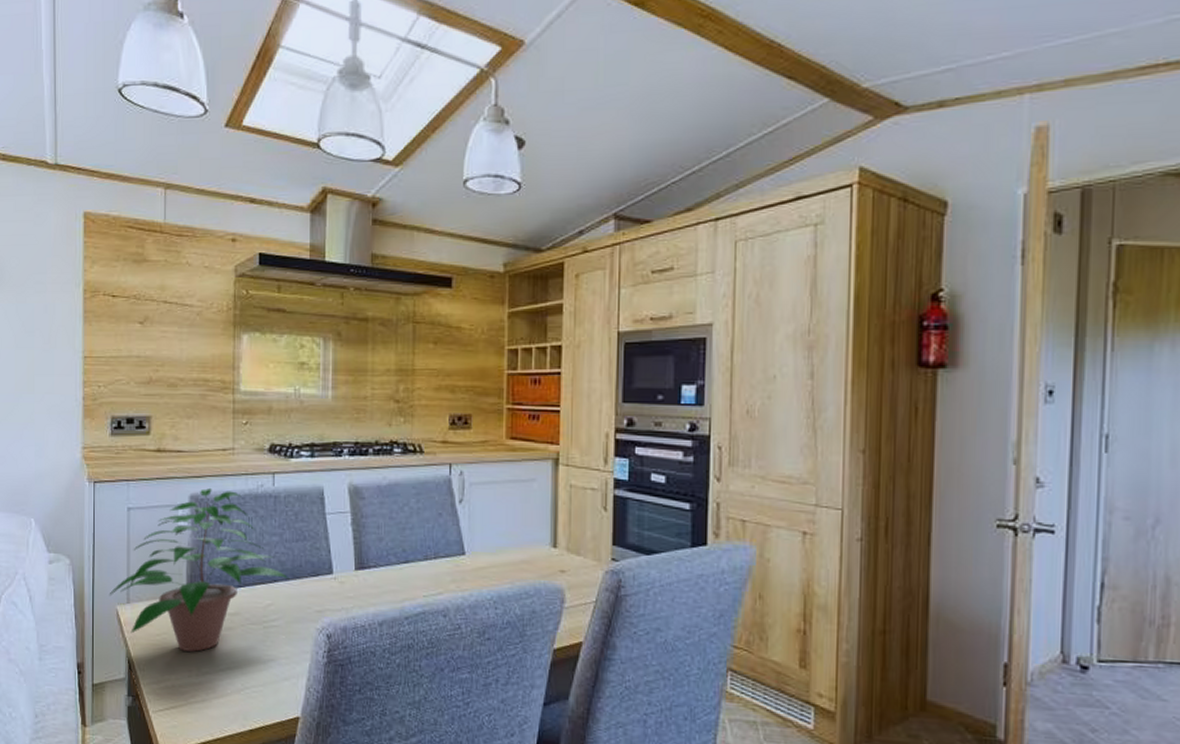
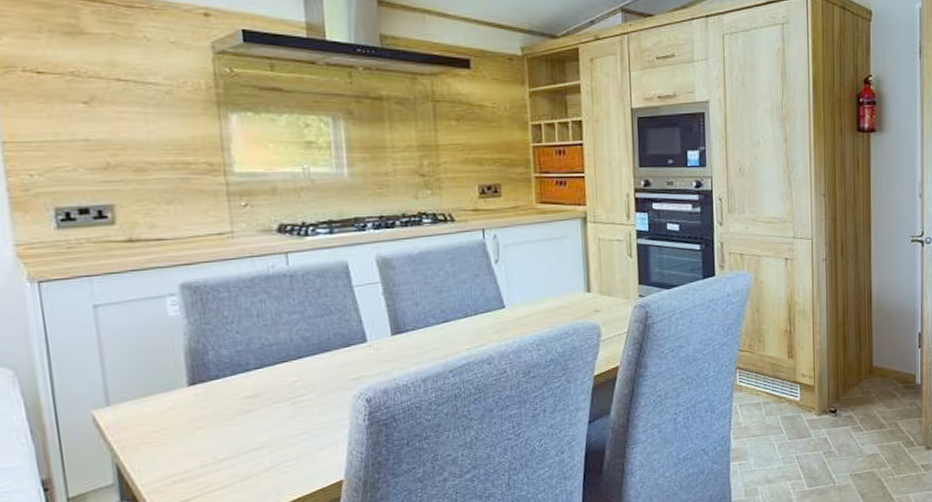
potted plant: present [109,487,290,652] -> none [78,273,317,443]

